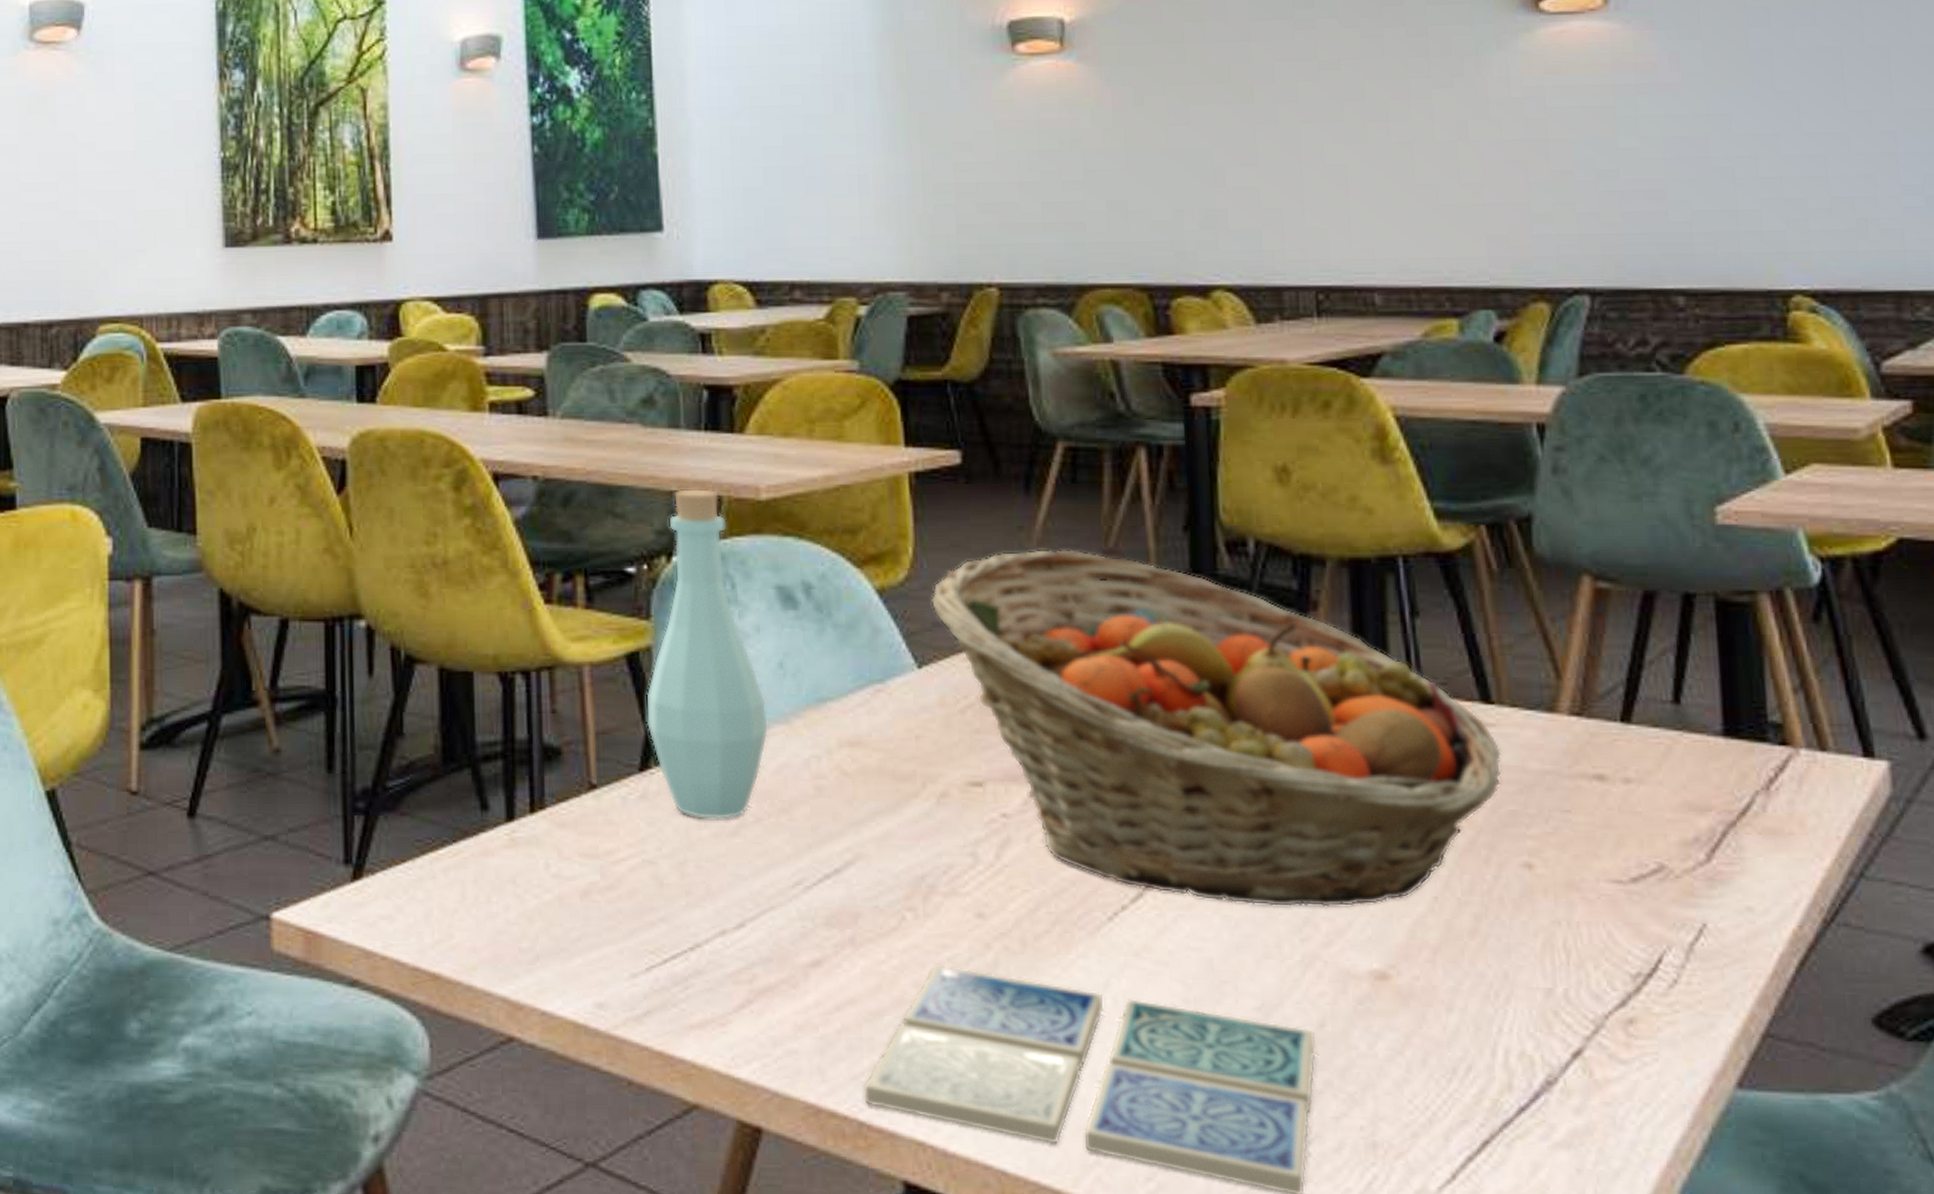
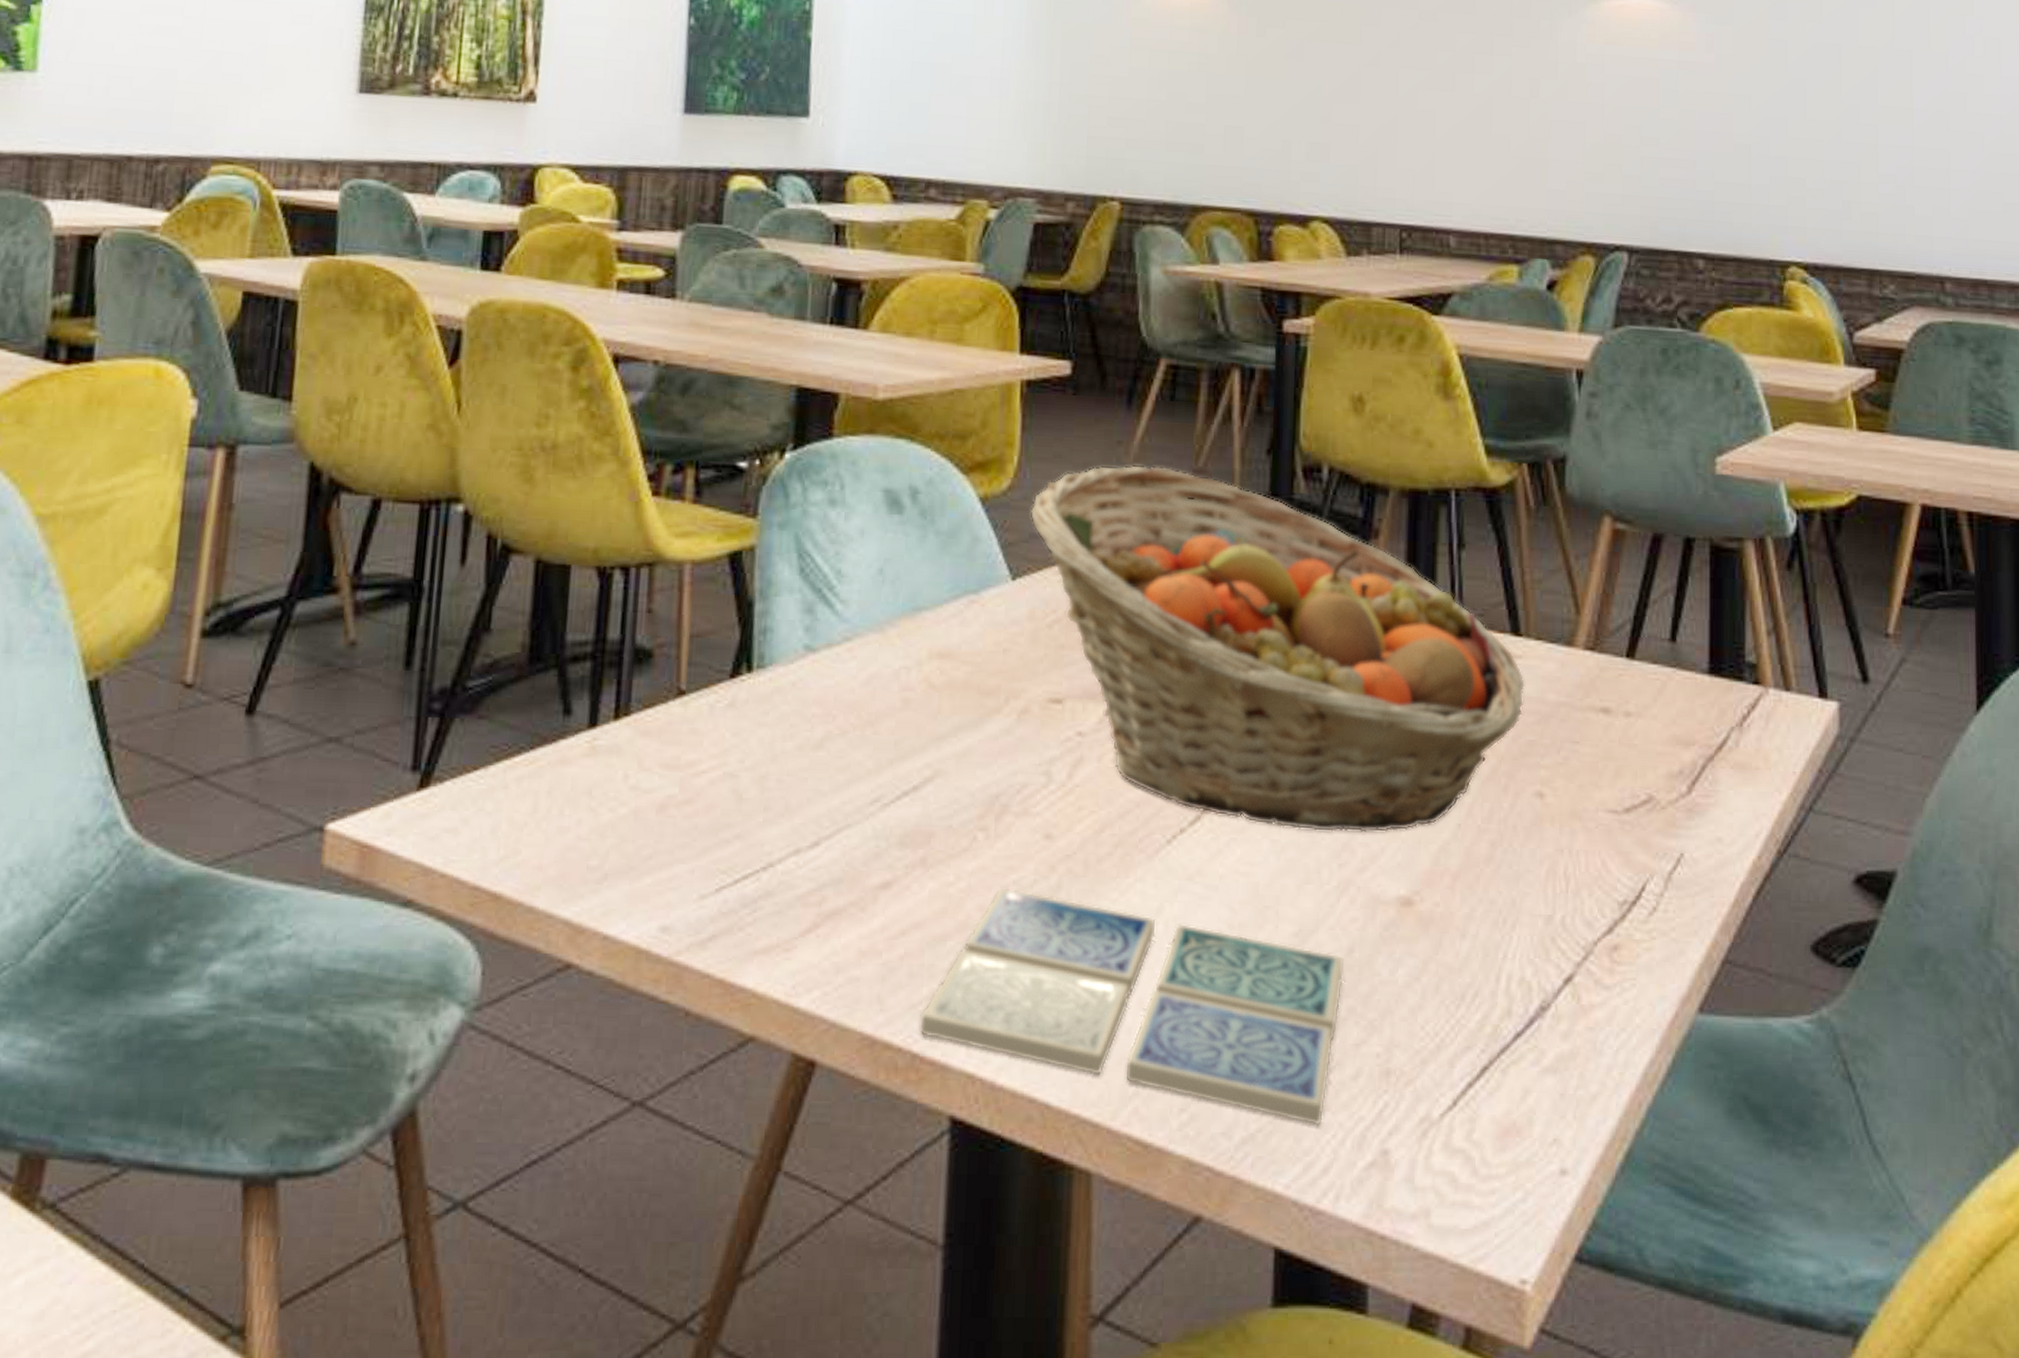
bottle: present [645,488,769,820] -> none [742,382,864,732]

